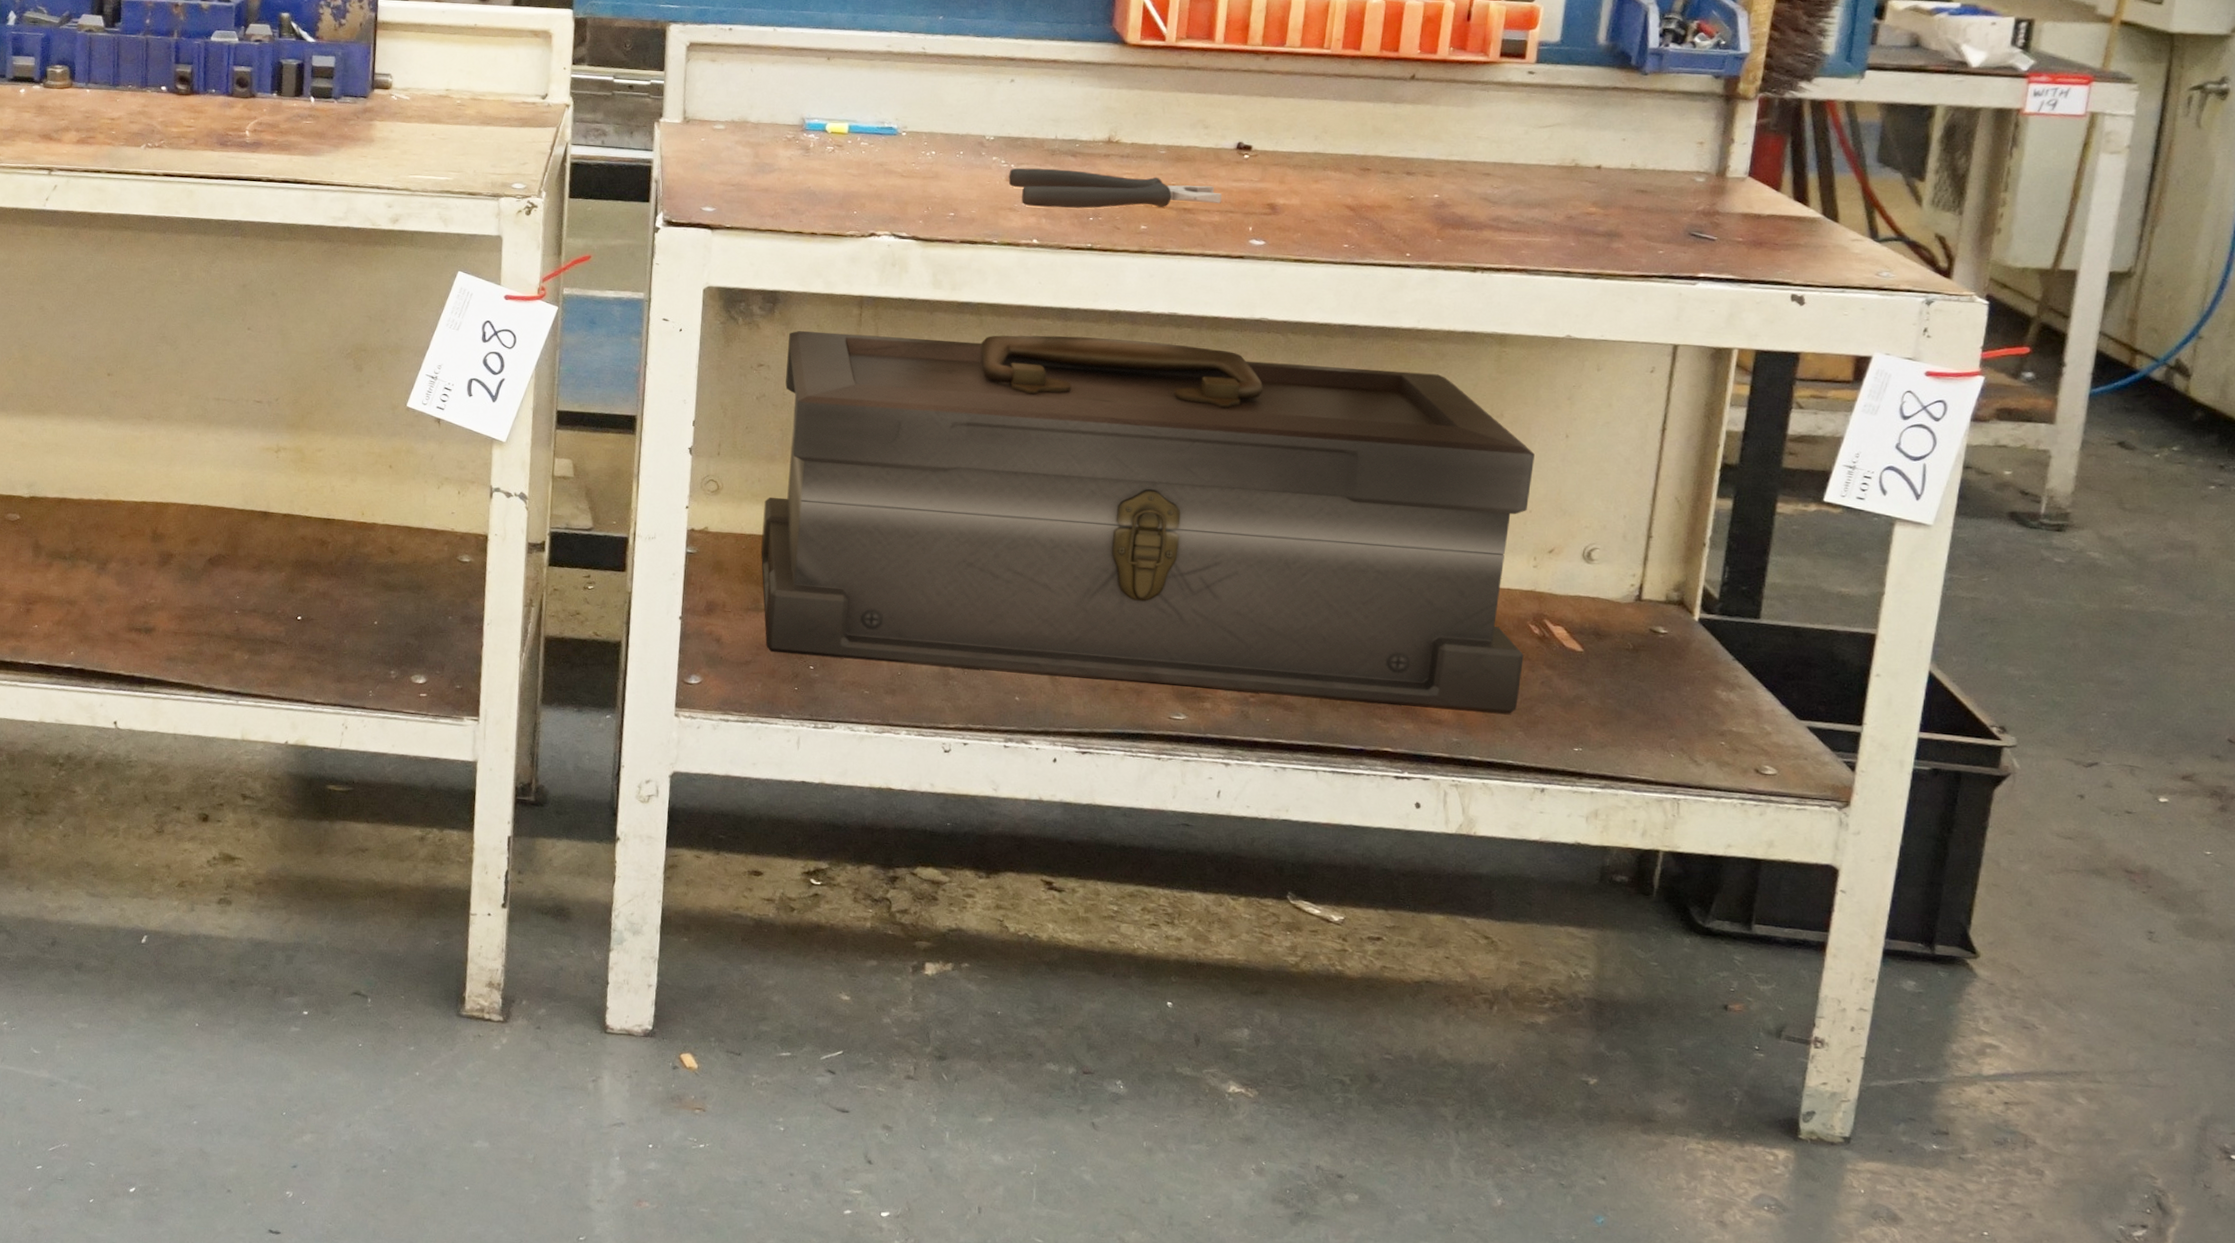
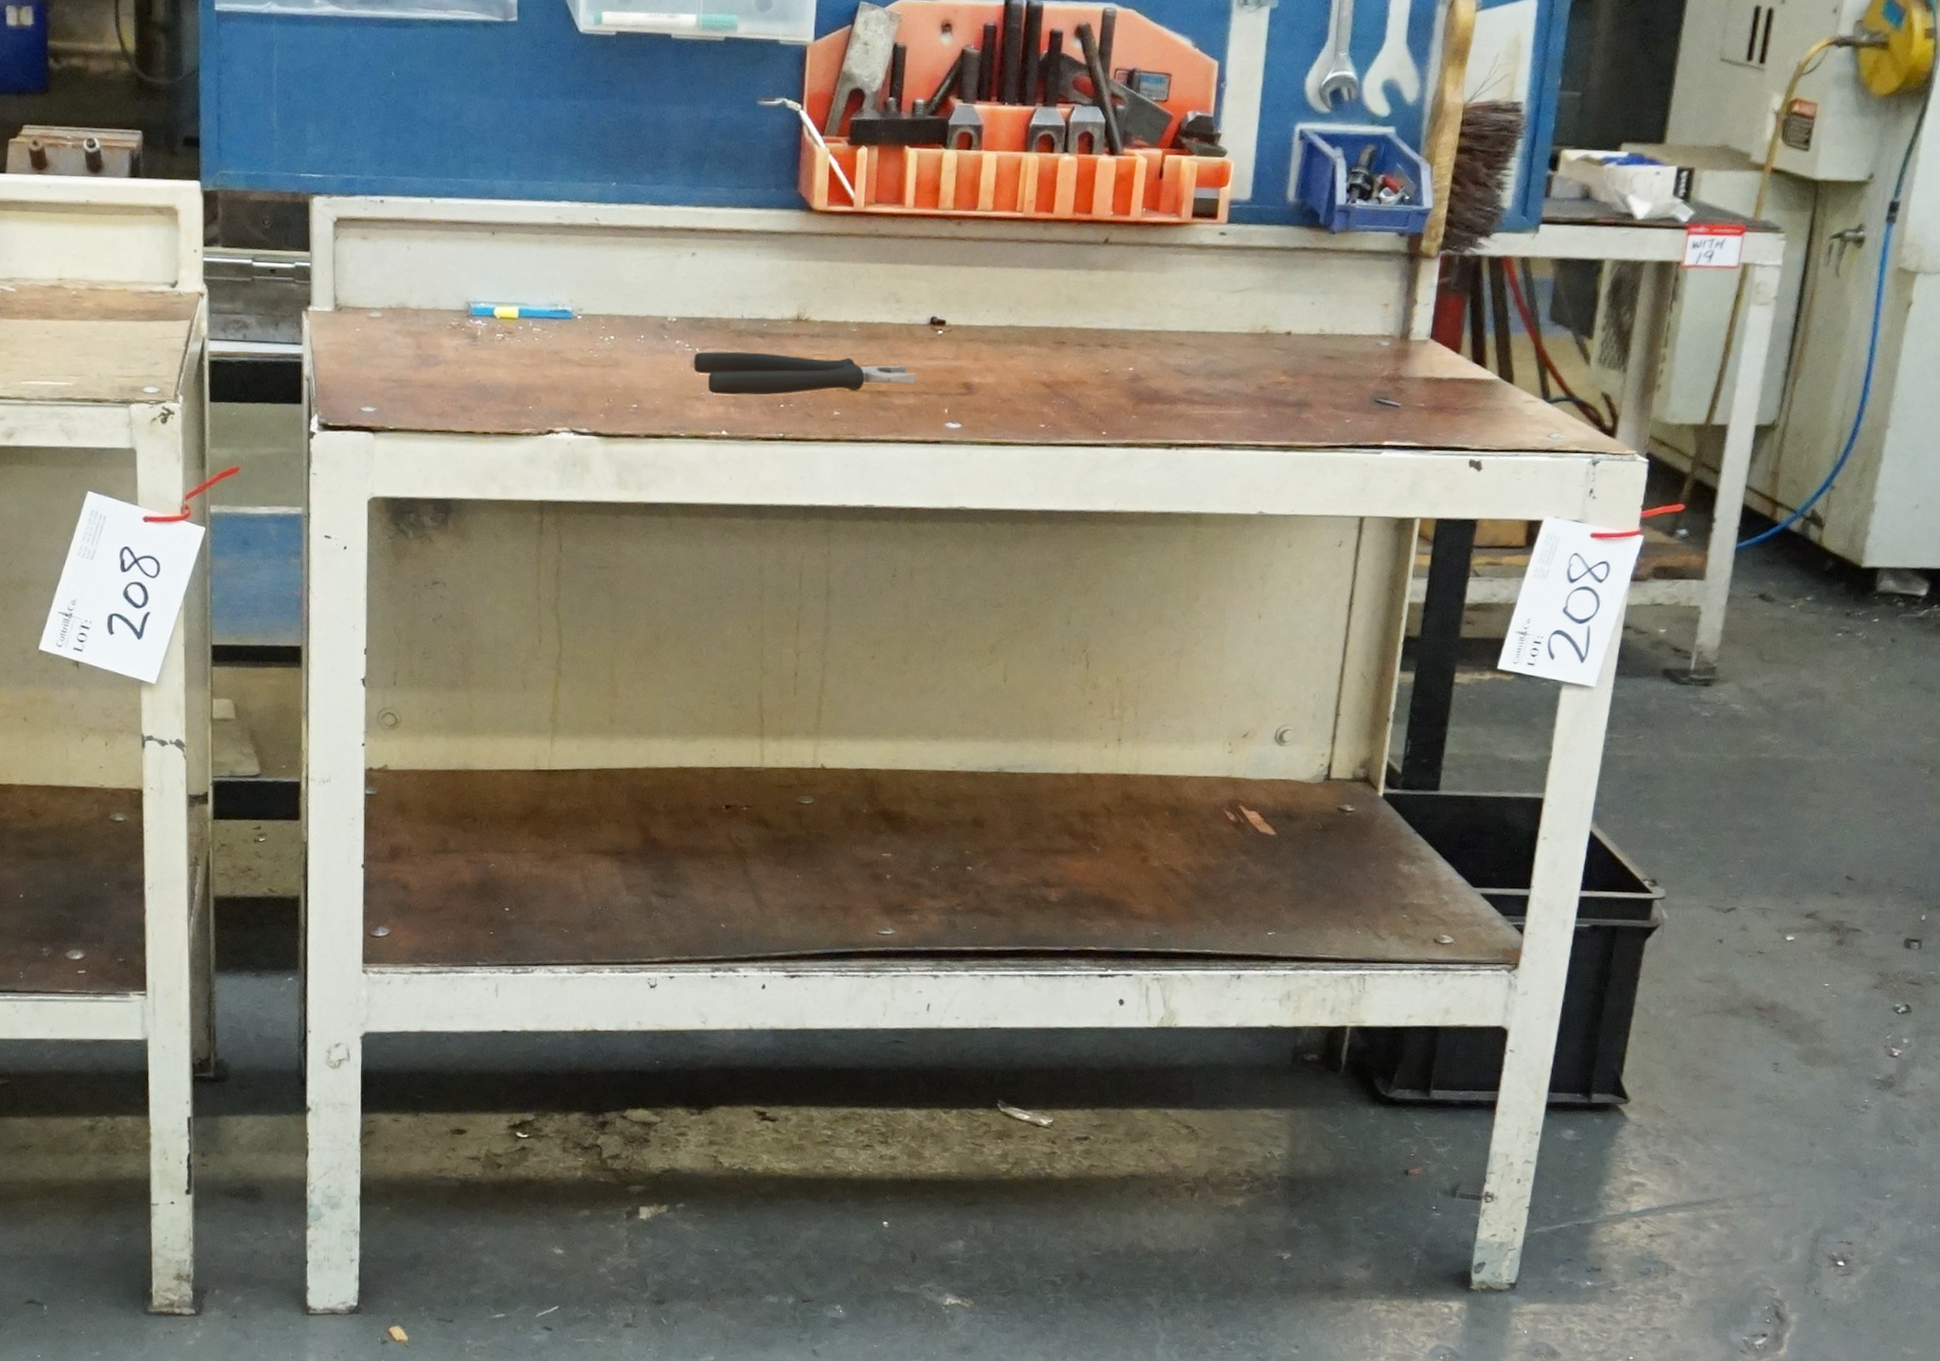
tool box: present [761,331,1535,714] -> none [446,535,1229,903]

